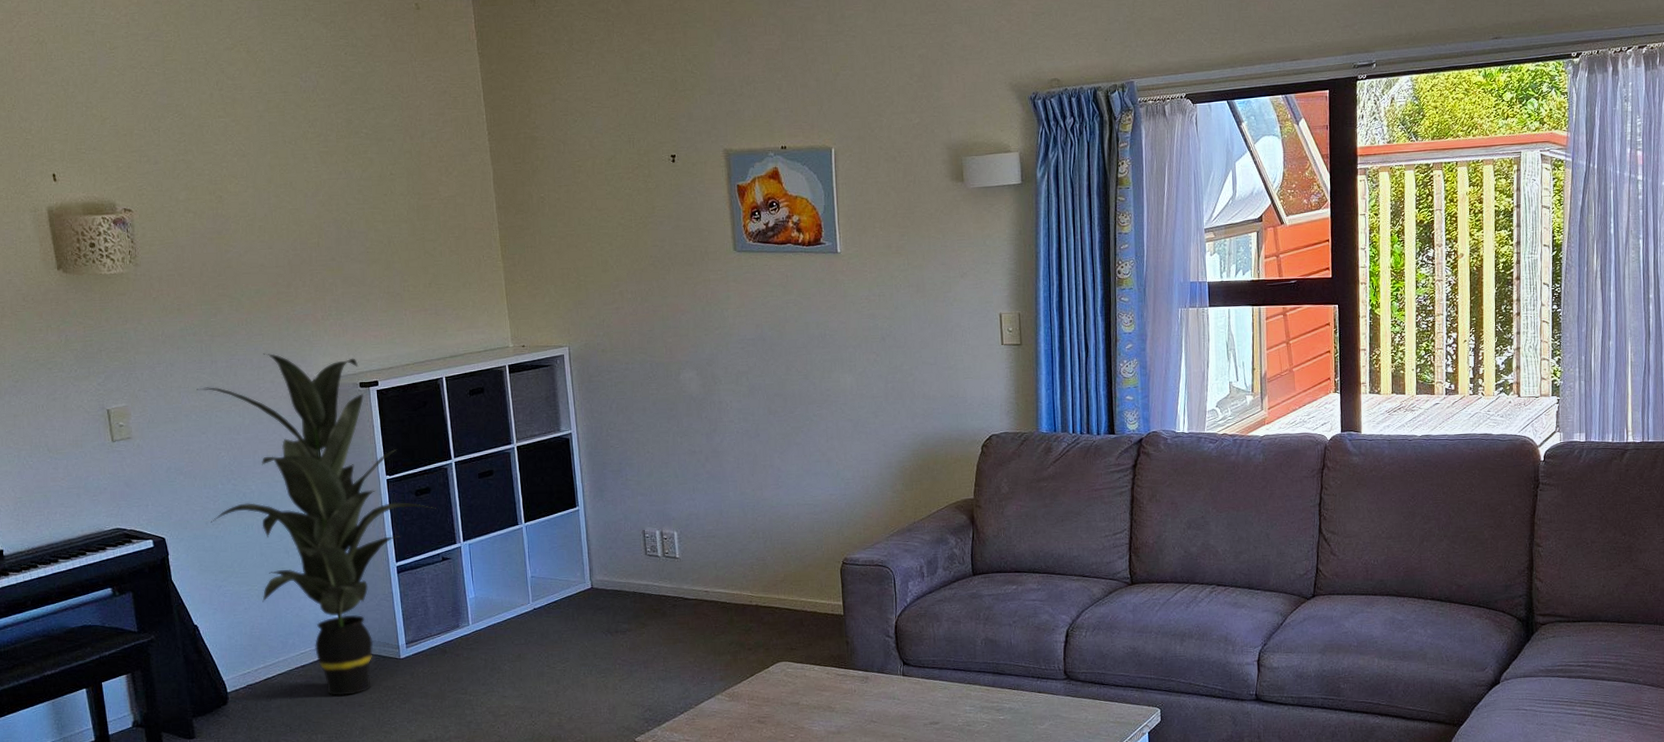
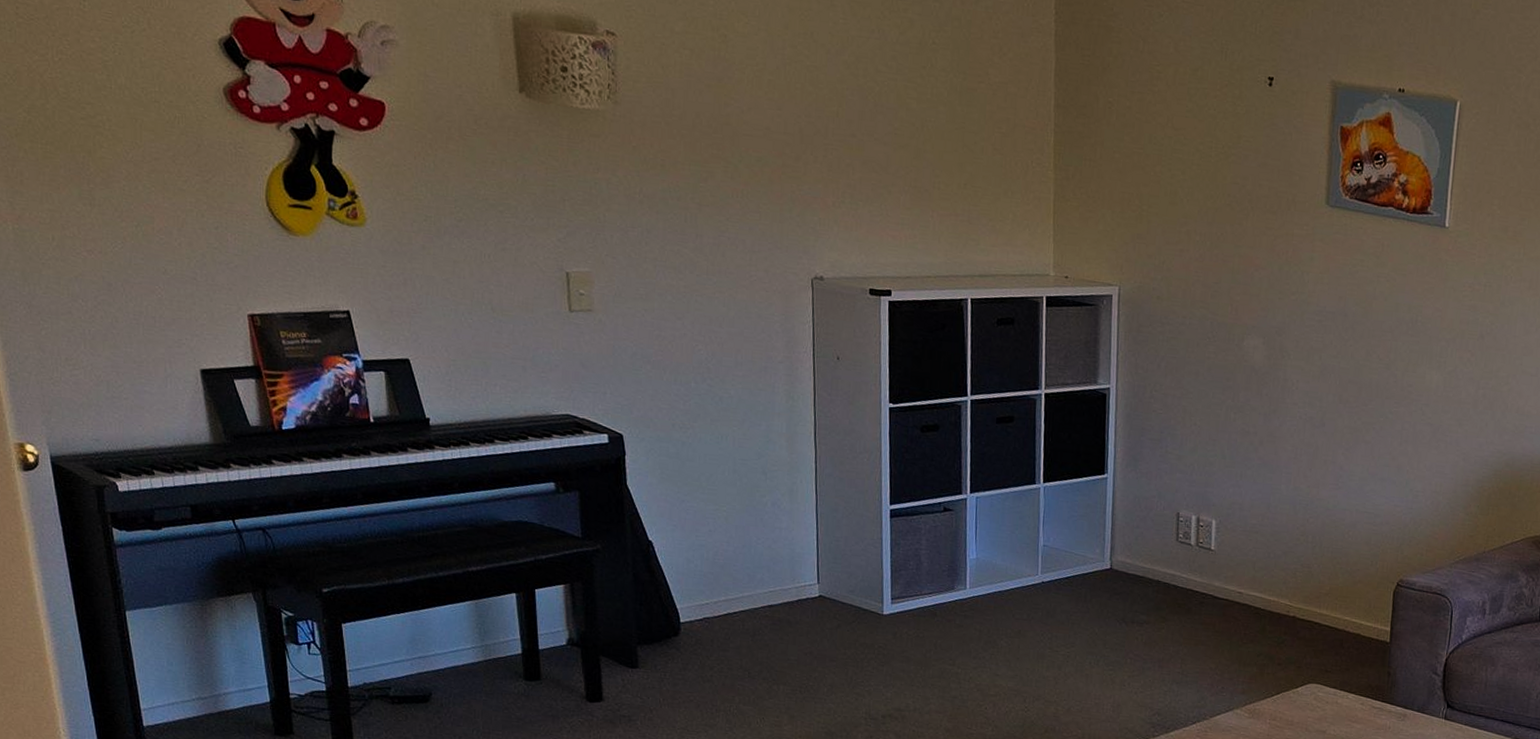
indoor plant: present [196,353,437,696] -> none [675,235,944,647]

